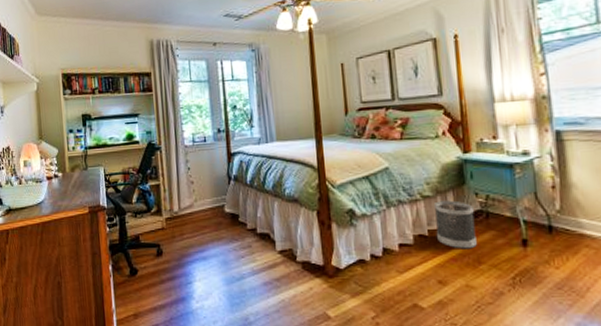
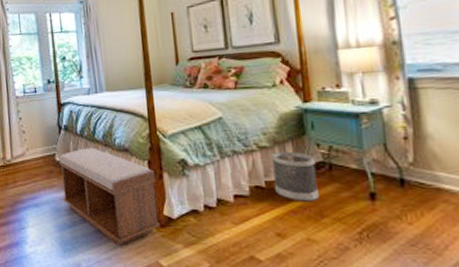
bench: none [228,198,329,298] -> present [59,147,161,246]

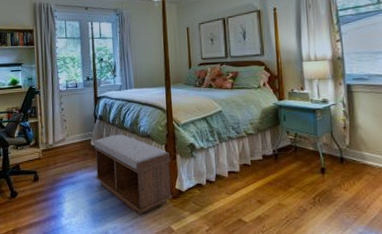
wastebasket: present [270,151,319,202] -> none [255,137,287,176]

